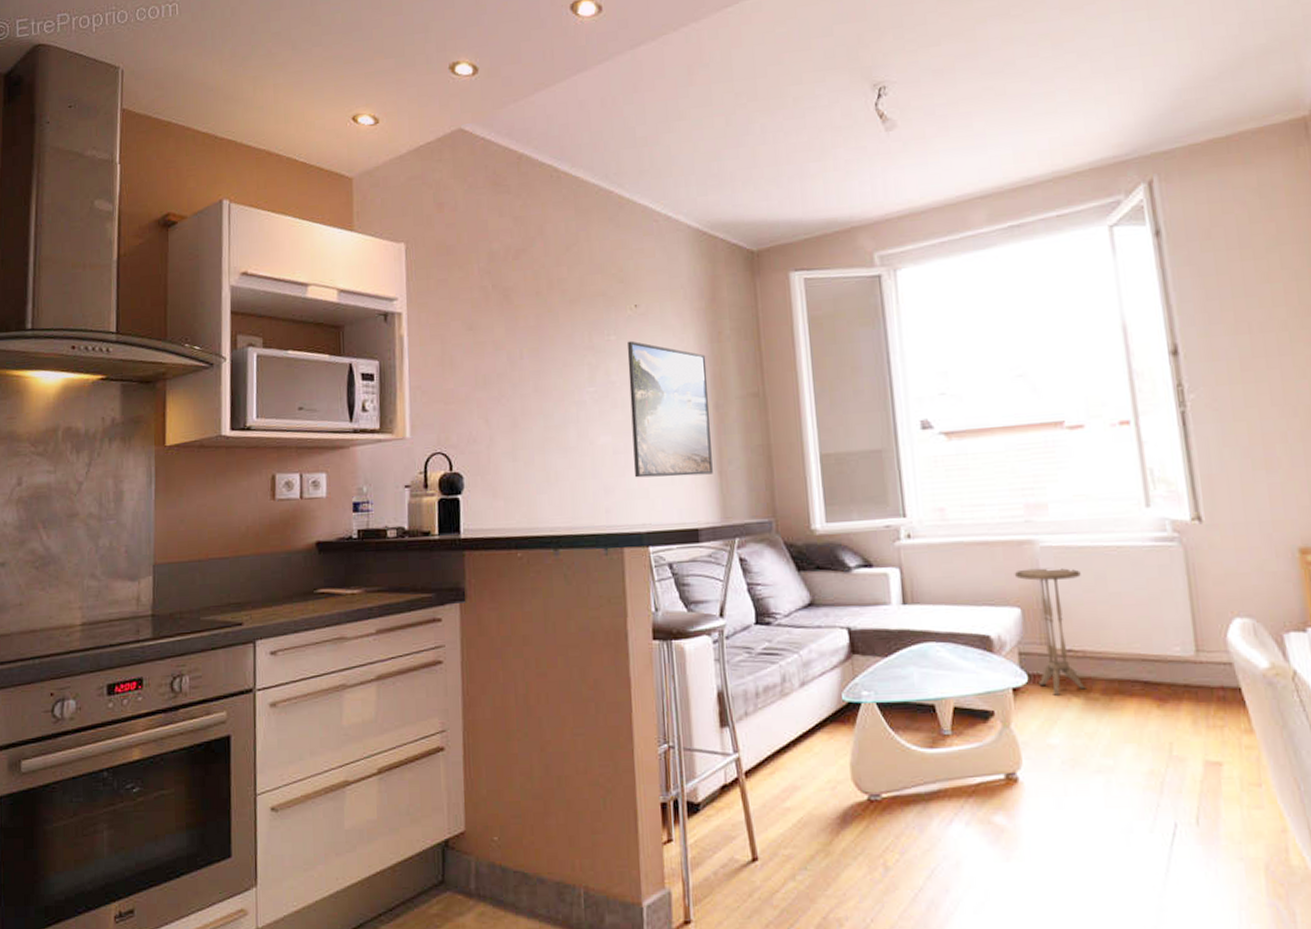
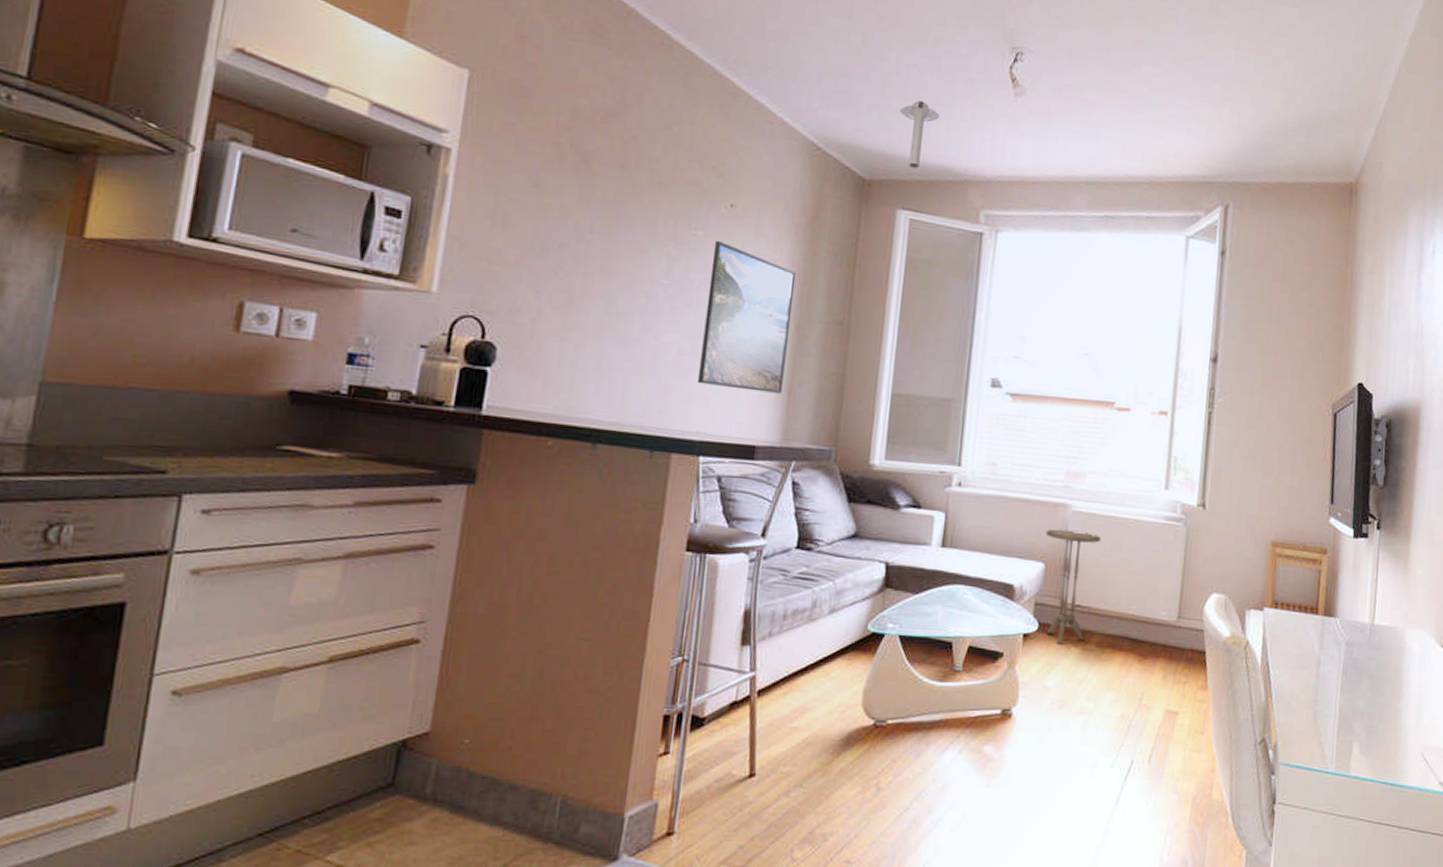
ceiling light: none [774,162,813,229] -> present [900,100,939,169]

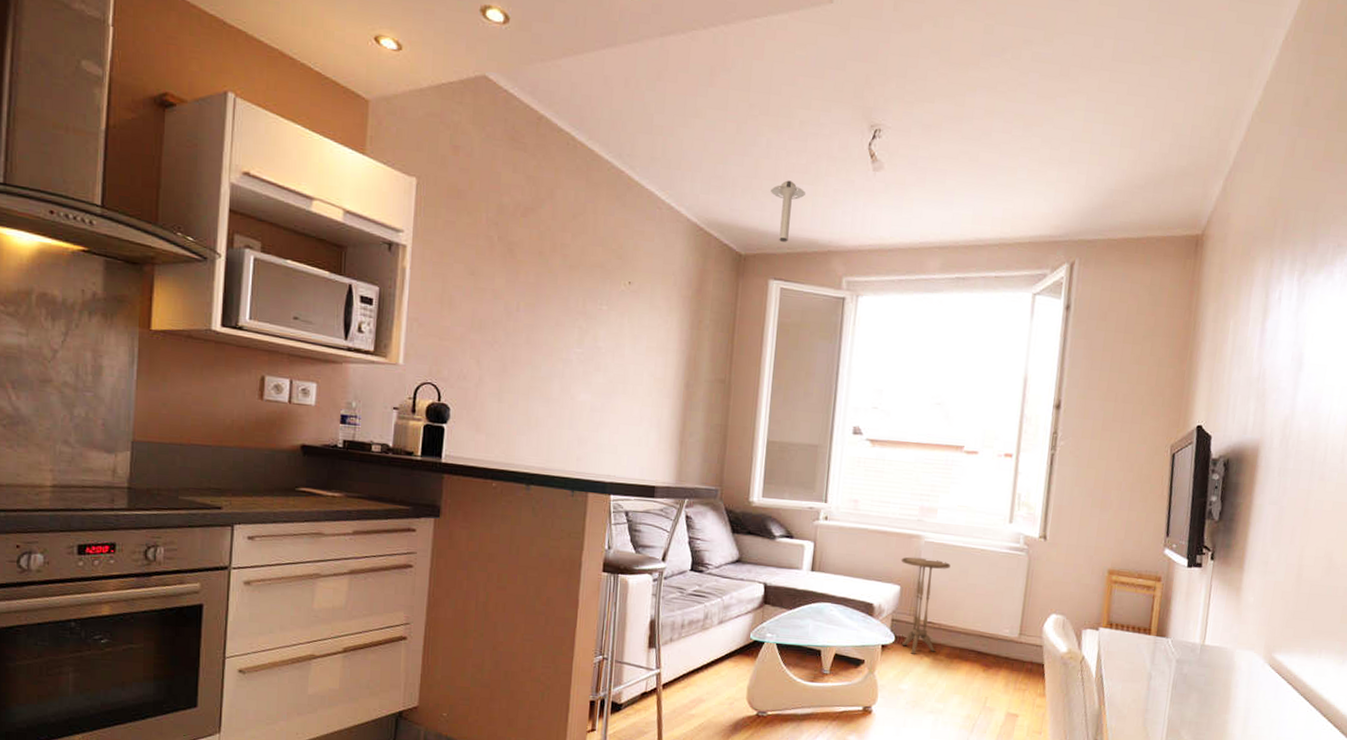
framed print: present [698,240,796,394] -> none [607,313,685,442]

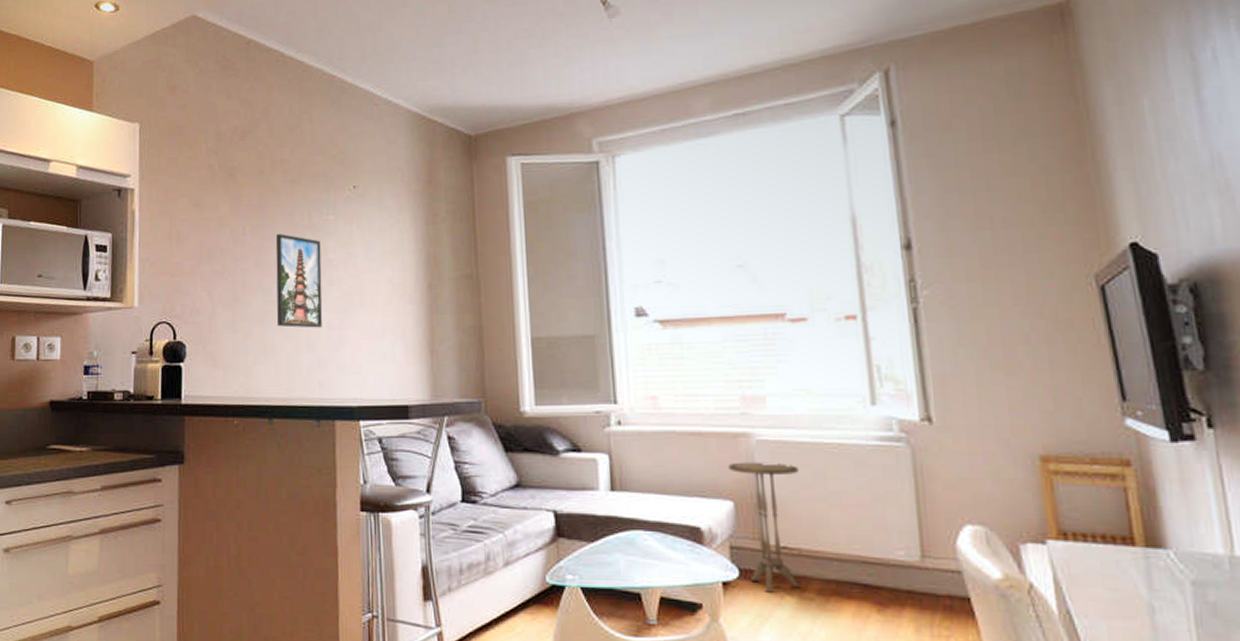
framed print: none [542,315,592,409] -> present [275,234,323,328]
ceiling light: present [771,180,805,242] -> none [494,48,534,114]

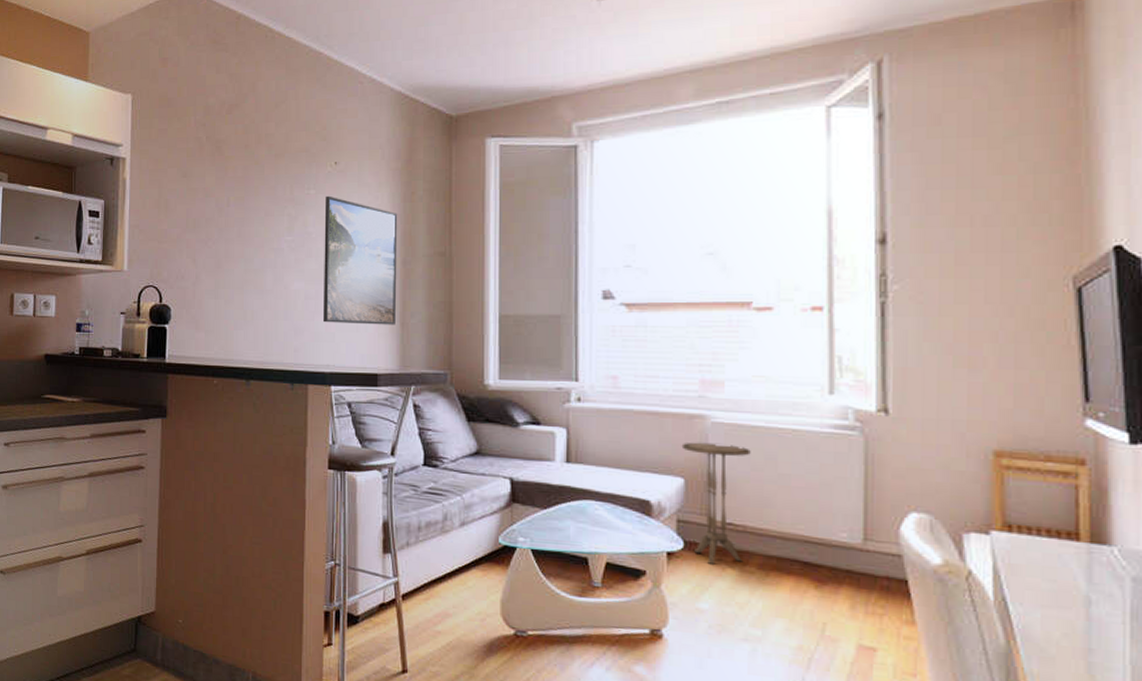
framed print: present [275,234,323,328] -> none [256,206,301,297]
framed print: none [345,220,424,354] -> present [324,195,398,325]

